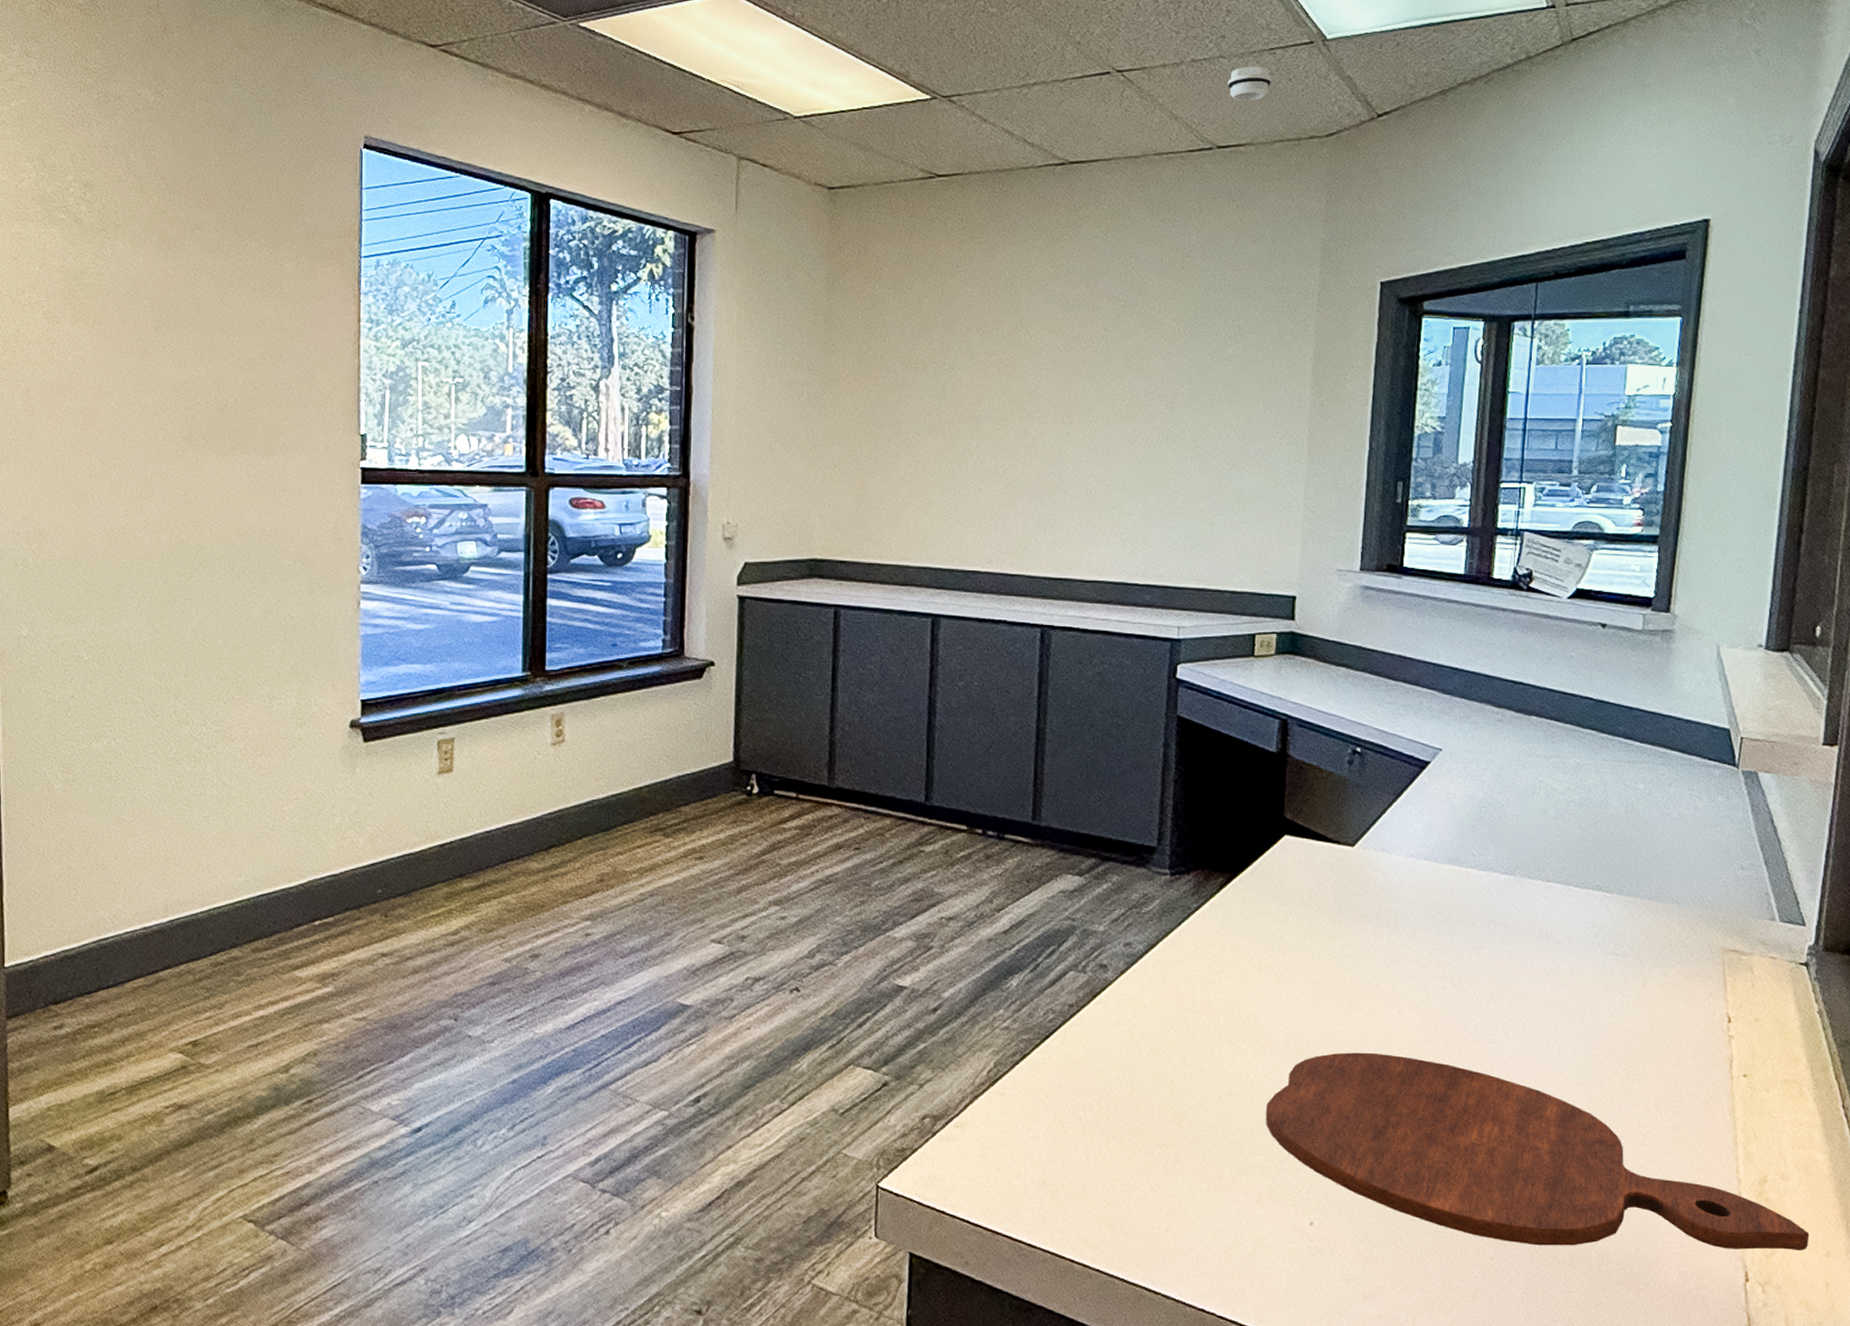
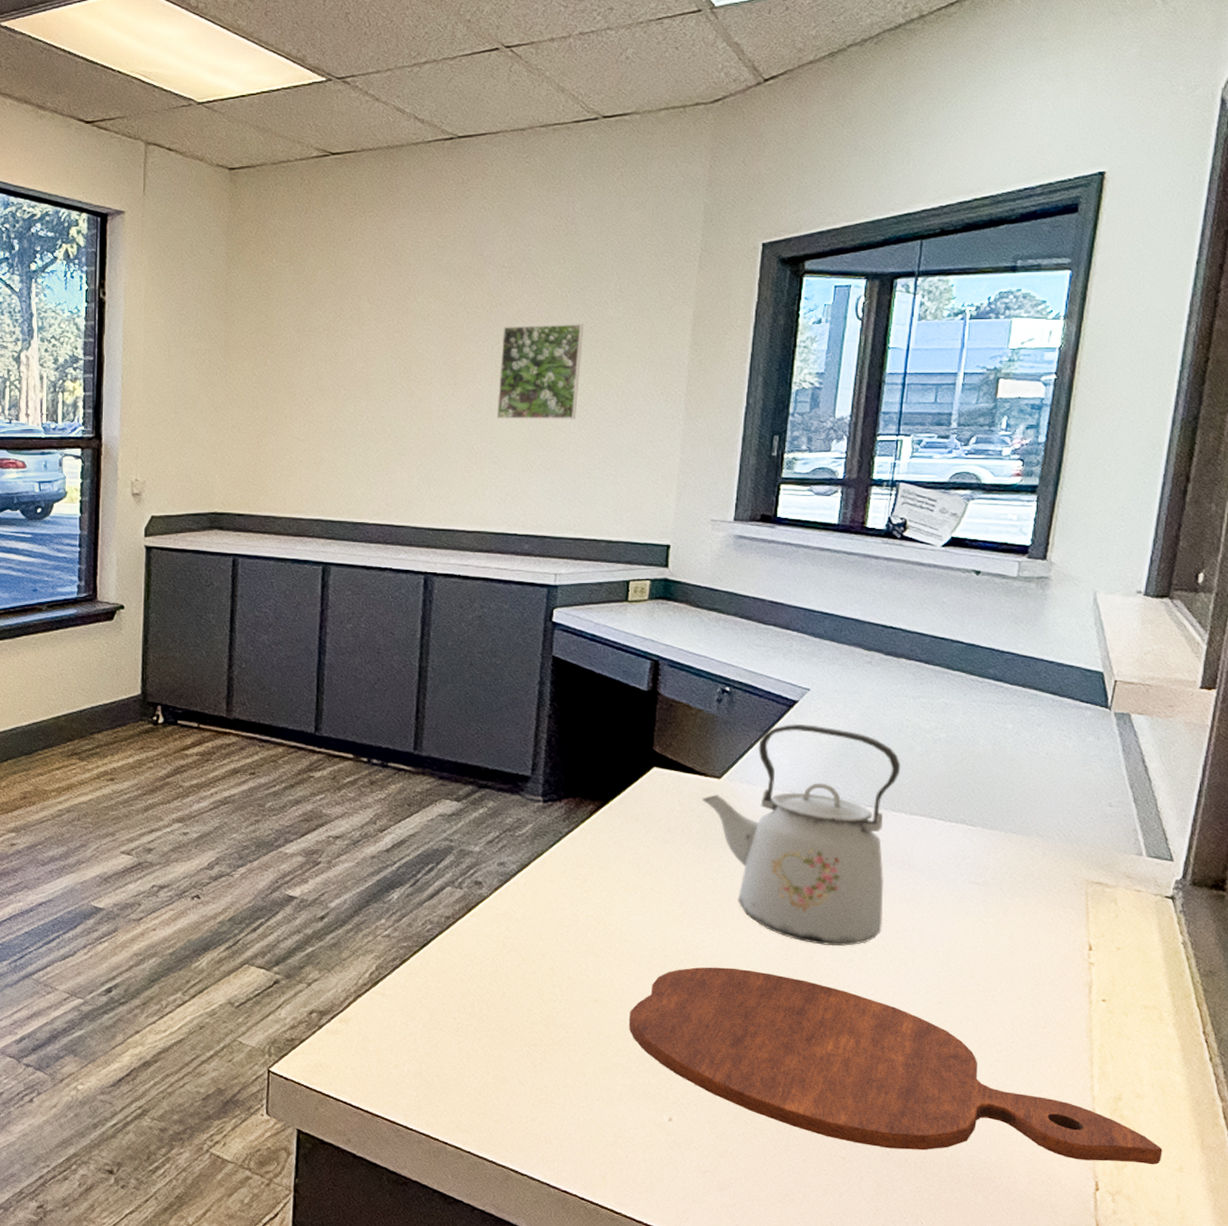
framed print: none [1114,361,1202,462] -> present [496,324,583,419]
smoke detector: present [1227,66,1272,102] -> none [614,36,659,72]
kettle: none [1335,786,1536,1026] -> present [701,723,901,947]

